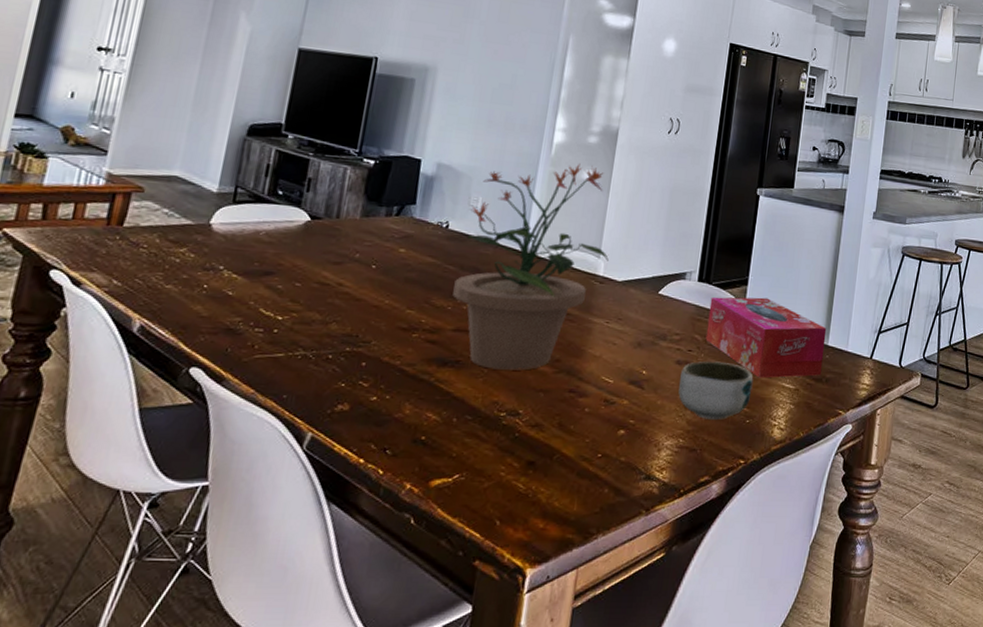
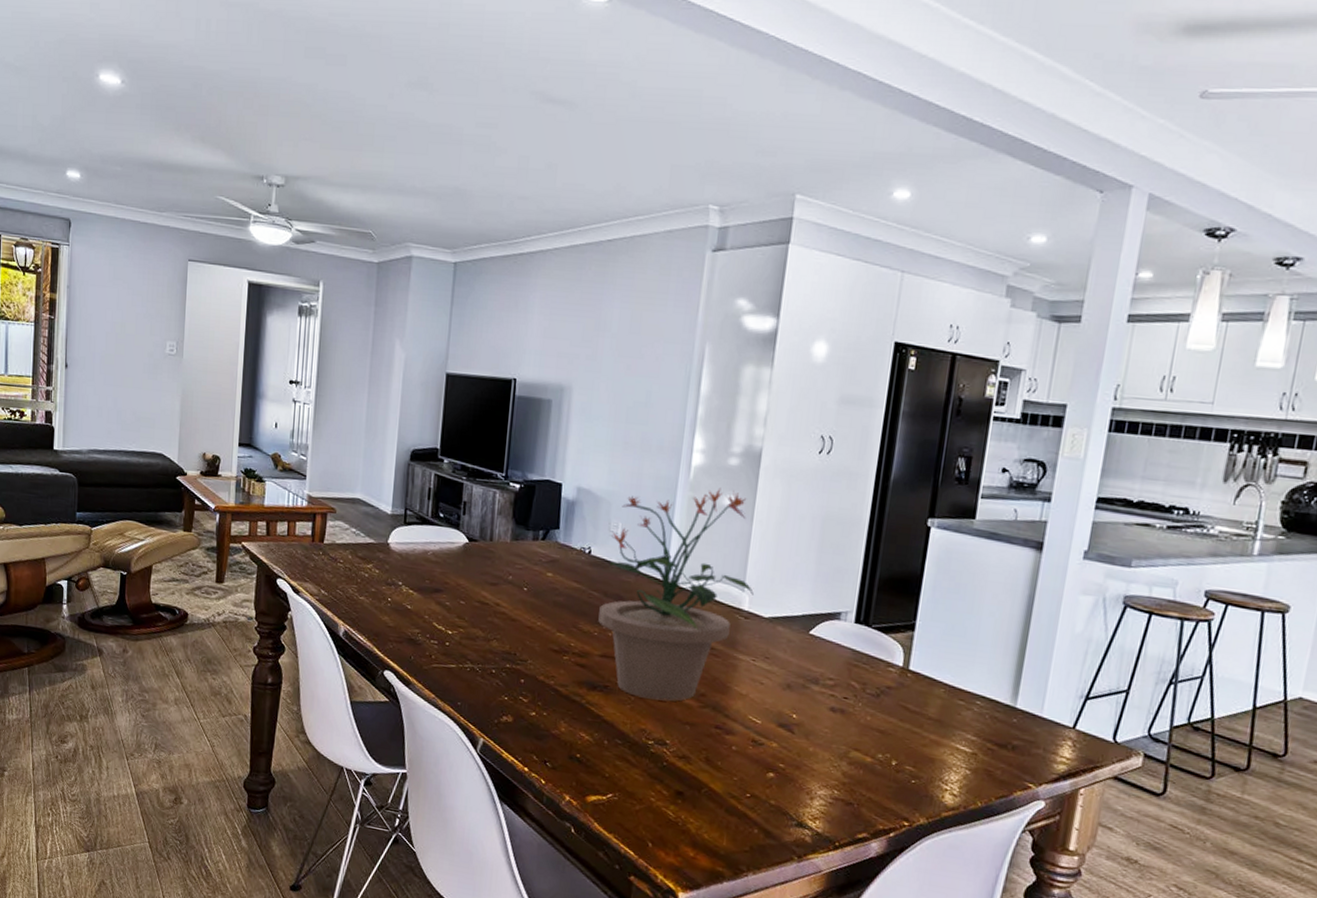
bowl: present [678,361,754,421] -> none [833,710,921,777]
tissue box: present [705,297,827,378] -> none [863,641,1015,742]

